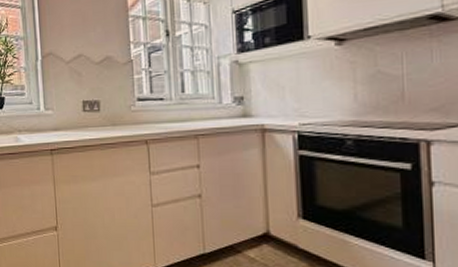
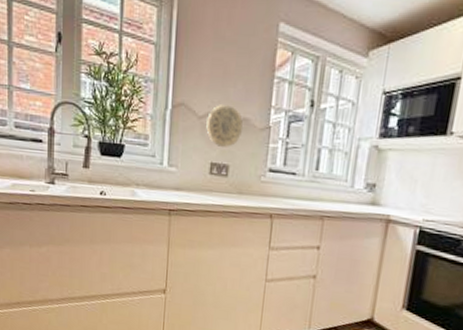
decorative plate: none [74,47,107,85] -> present [206,105,243,147]

